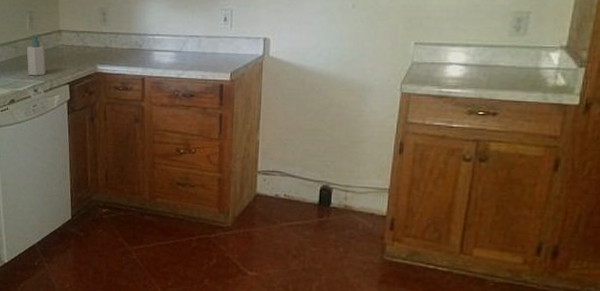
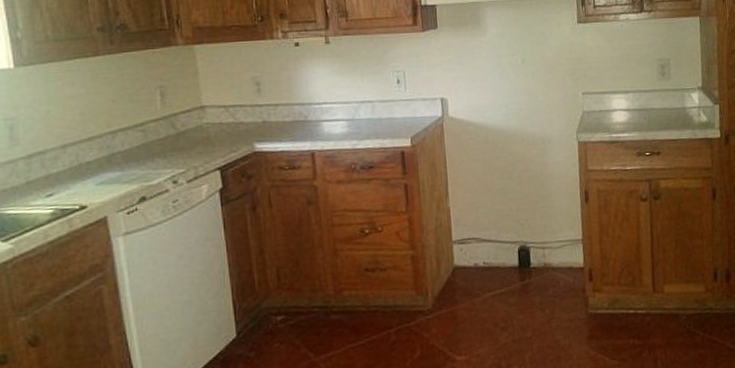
soap bottle: present [26,35,46,76] -> none [158,113,188,165]

